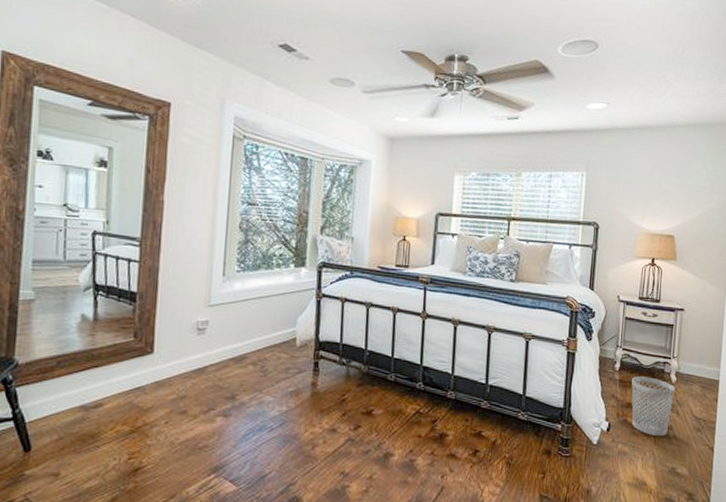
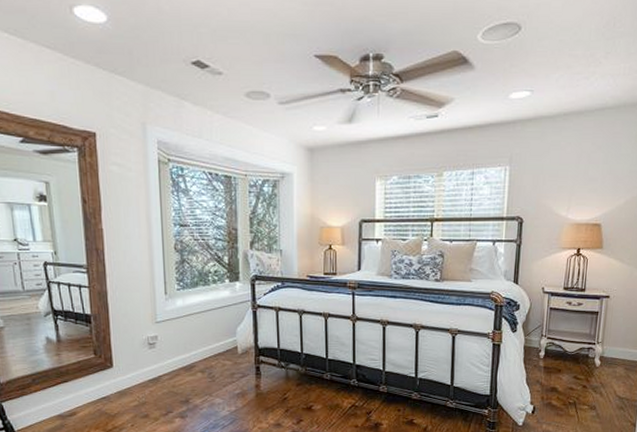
wastebasket: present [631,376,676,436] -> none [555,362,599,415]

